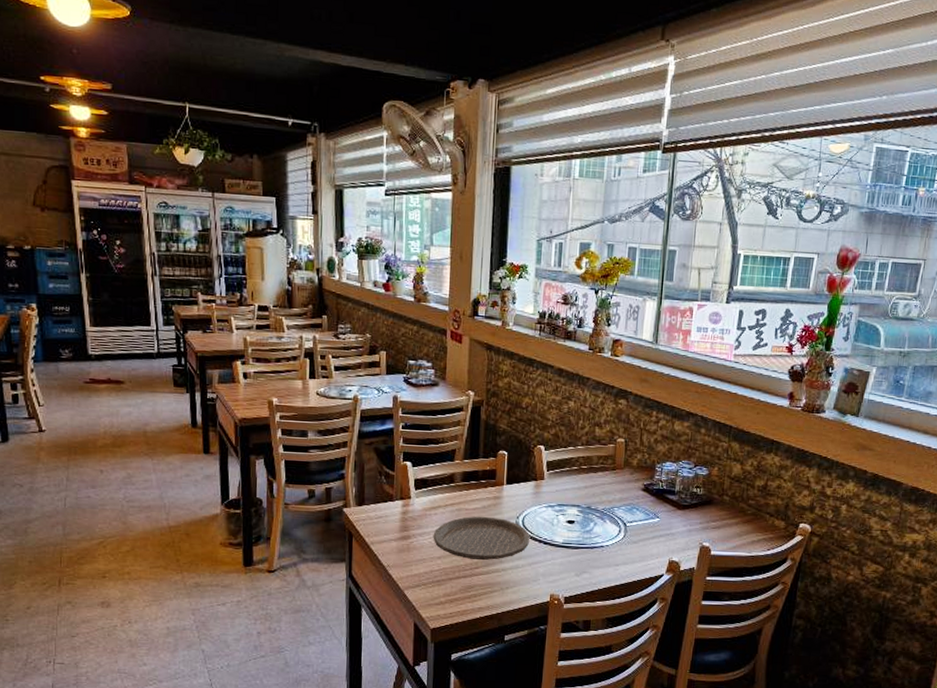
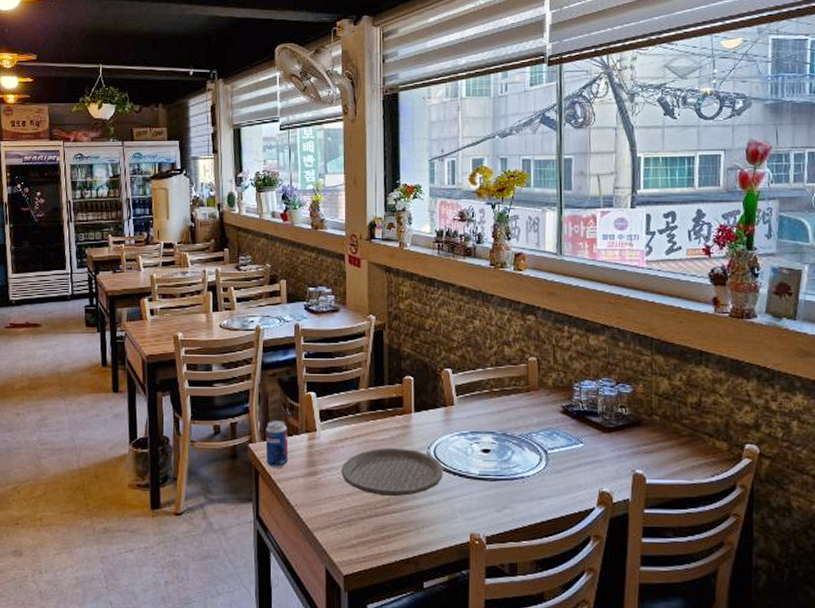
beverage can: none [360,487,383,531] -> present [266,420,289,468]

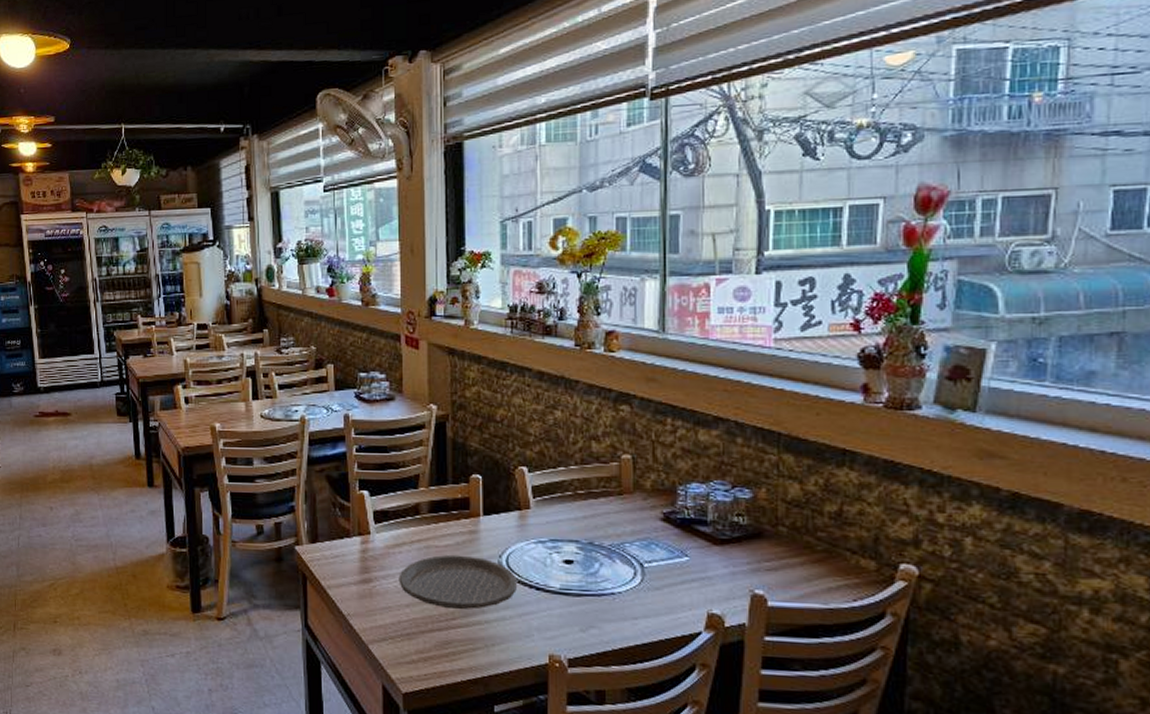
beverage can: present [266,420,289,468] -> none [314,521,339,573]

